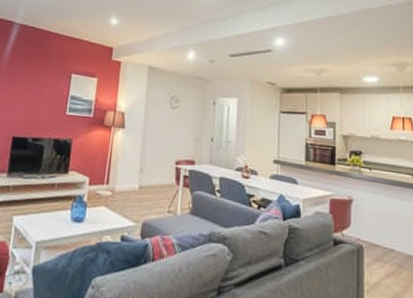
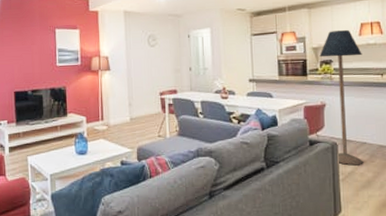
floor lamp: none [349,120,393,276] -> present [319,30,363,166]

